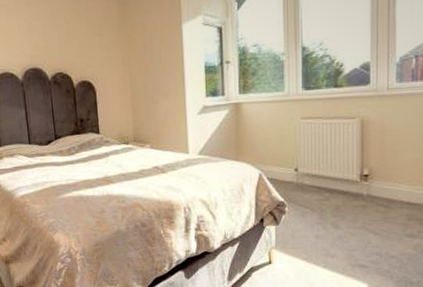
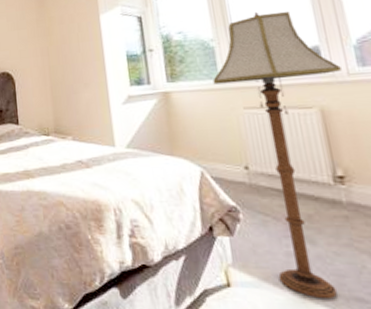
floor lamp: none [279,27,383,268] -> present [212,11,342,300]

